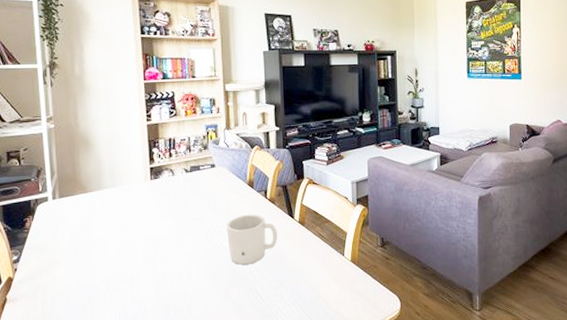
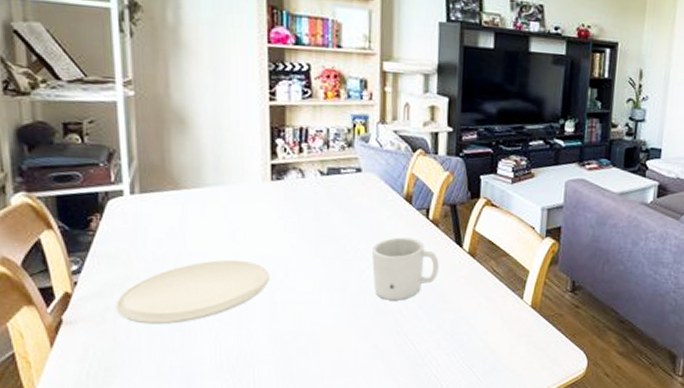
plate: none [44,242,153,298] -> present [116,259,270,325]

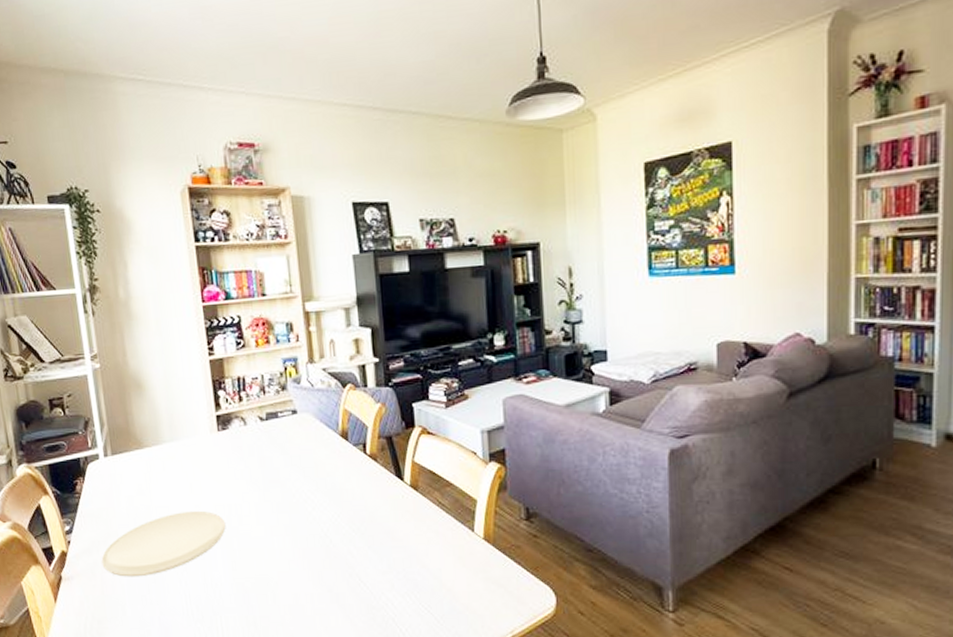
mug: present [372,237,439,301] -> none [316,475,383,541]

